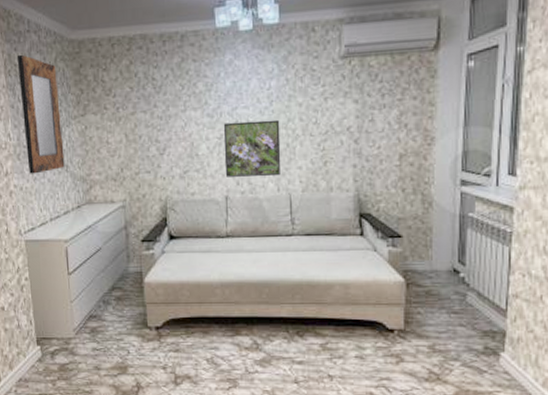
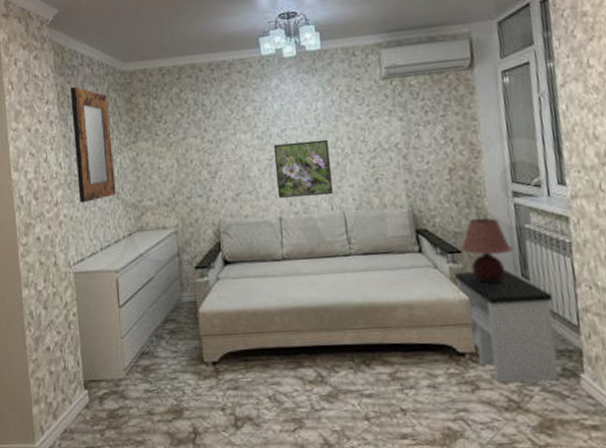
side table: none [393,256,486,357] -> present [455,270,559,383]
table lamp: none [402,204,453,267] -> present [460,217,513,283]

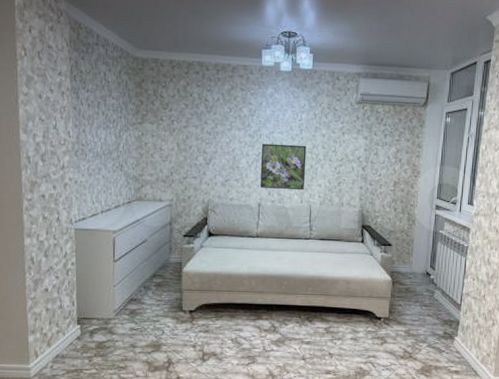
home mirror: present [70,86,116,203] -> none [83,63,120,170]
side table: present [455,270,559,383] -> none [384,261,448,340]
table lamp: present [460,217,513,283] -> none [392,221,428,270]

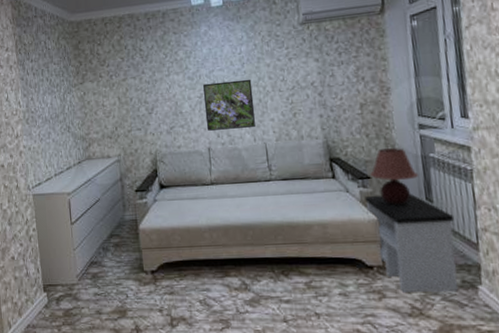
side table: none [384,261,448,340] -> present [365,194,458,292]
table lamp: none [392,221,428,270] -> present [370,147,418,205]

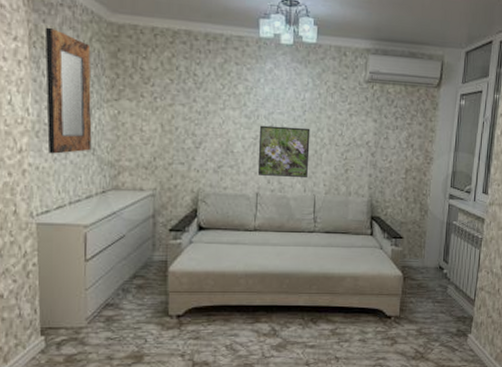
home mirror: none [26,35,67,136] -> present [45,27,92,154]
side table: present [365,194,458,292] -> none [394,255,462,339]
table lamp: present [370,147,418,205] -> none [403,212,441,264]

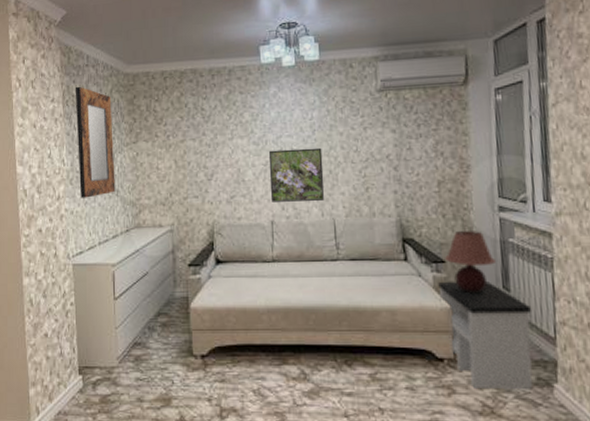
side table: none [394,255,462,339] -> present [438,282,533,389]
table lamp: none [403,212,441,264] -> present [445,230,496,293]

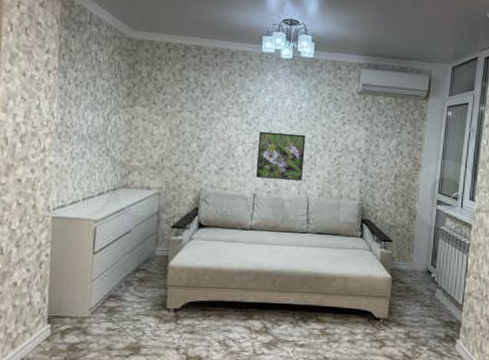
home mirror: present [75,86,116,198] -> none [68,41,112,154]
side table: present [438,282,533,389] -> none [383,257,450,343]
table lamp: present [445,230,496,293] -> none [392,216,429,267]

